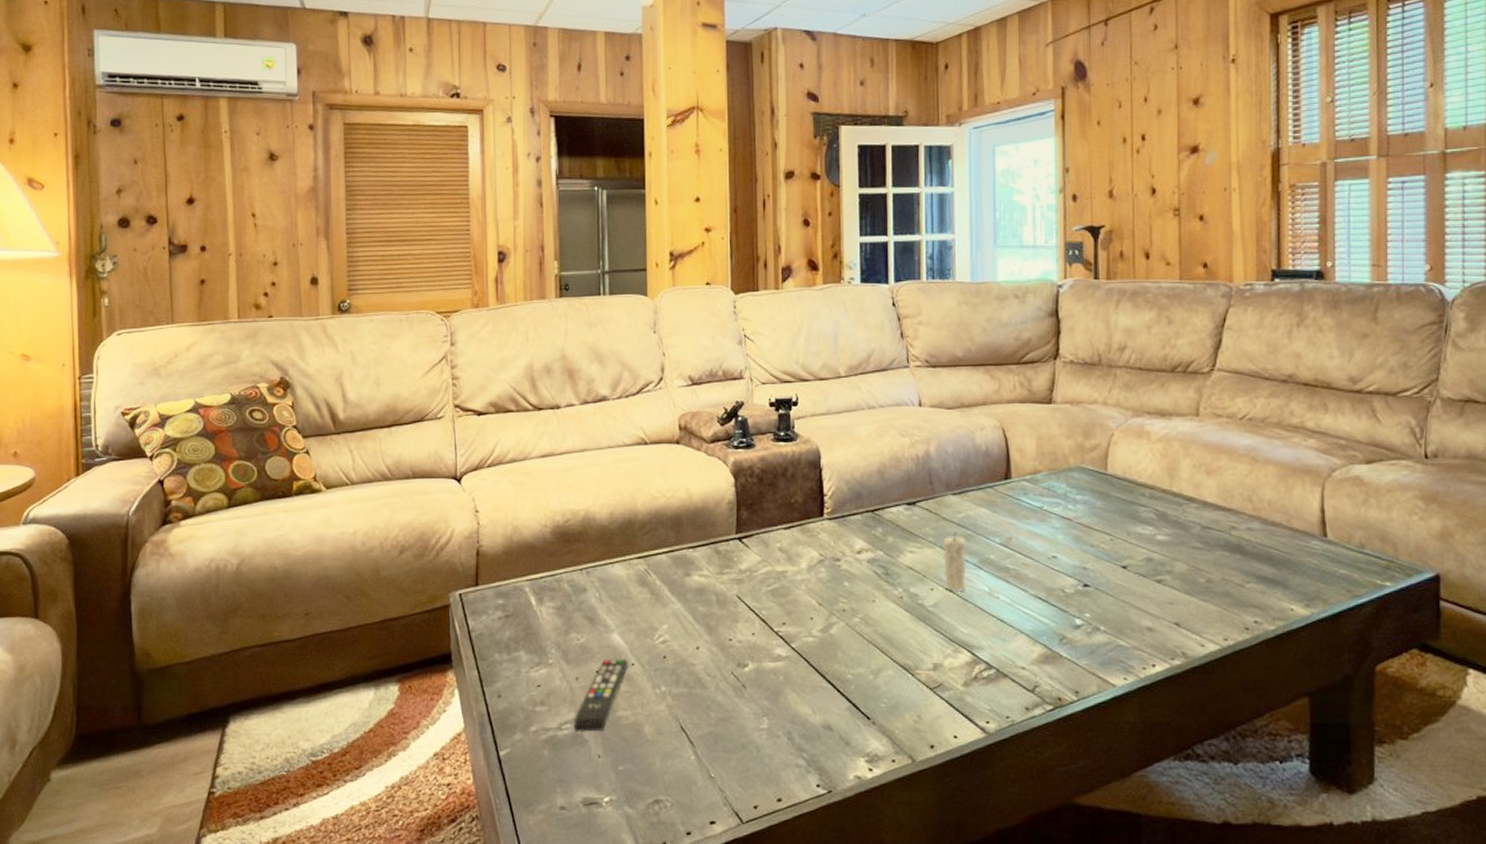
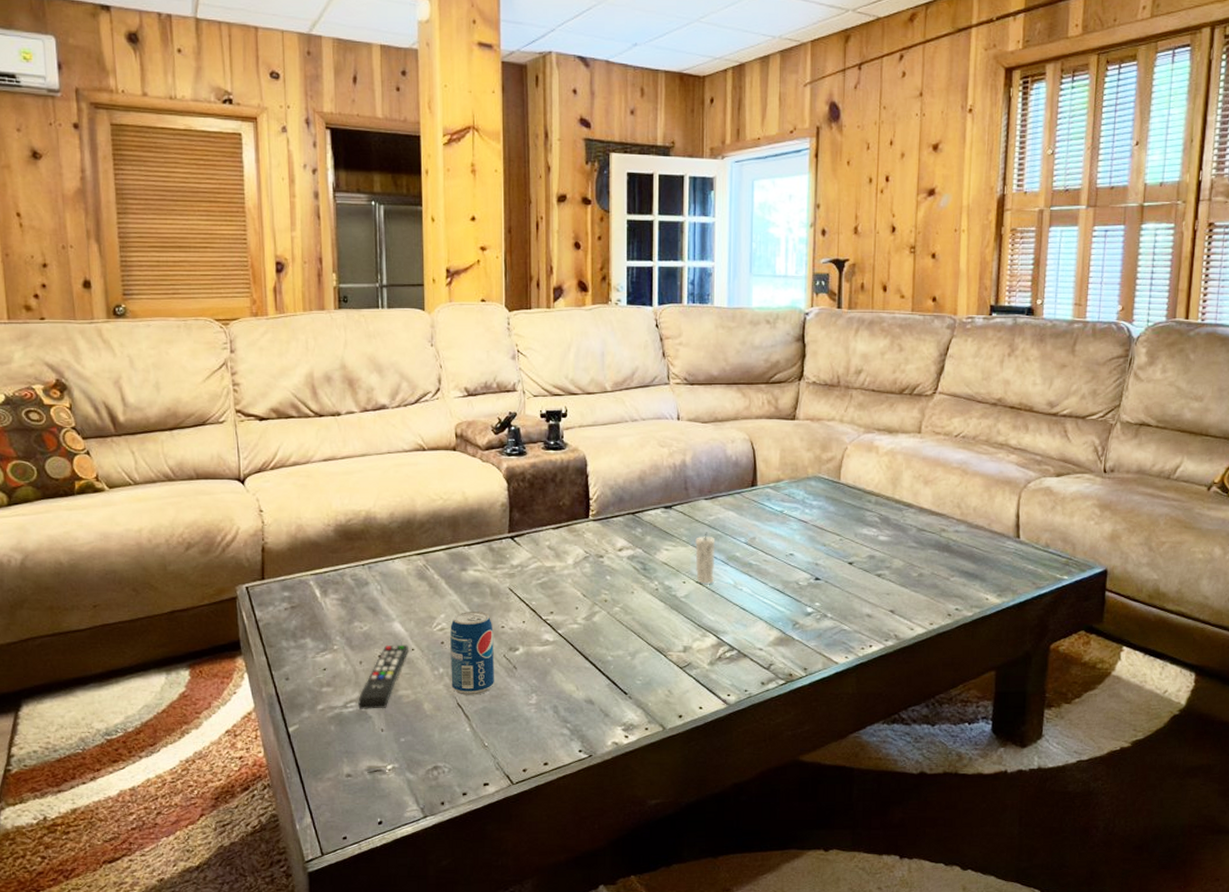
beverage can: none [673,622,721,718] -> present [450,612,494,695]

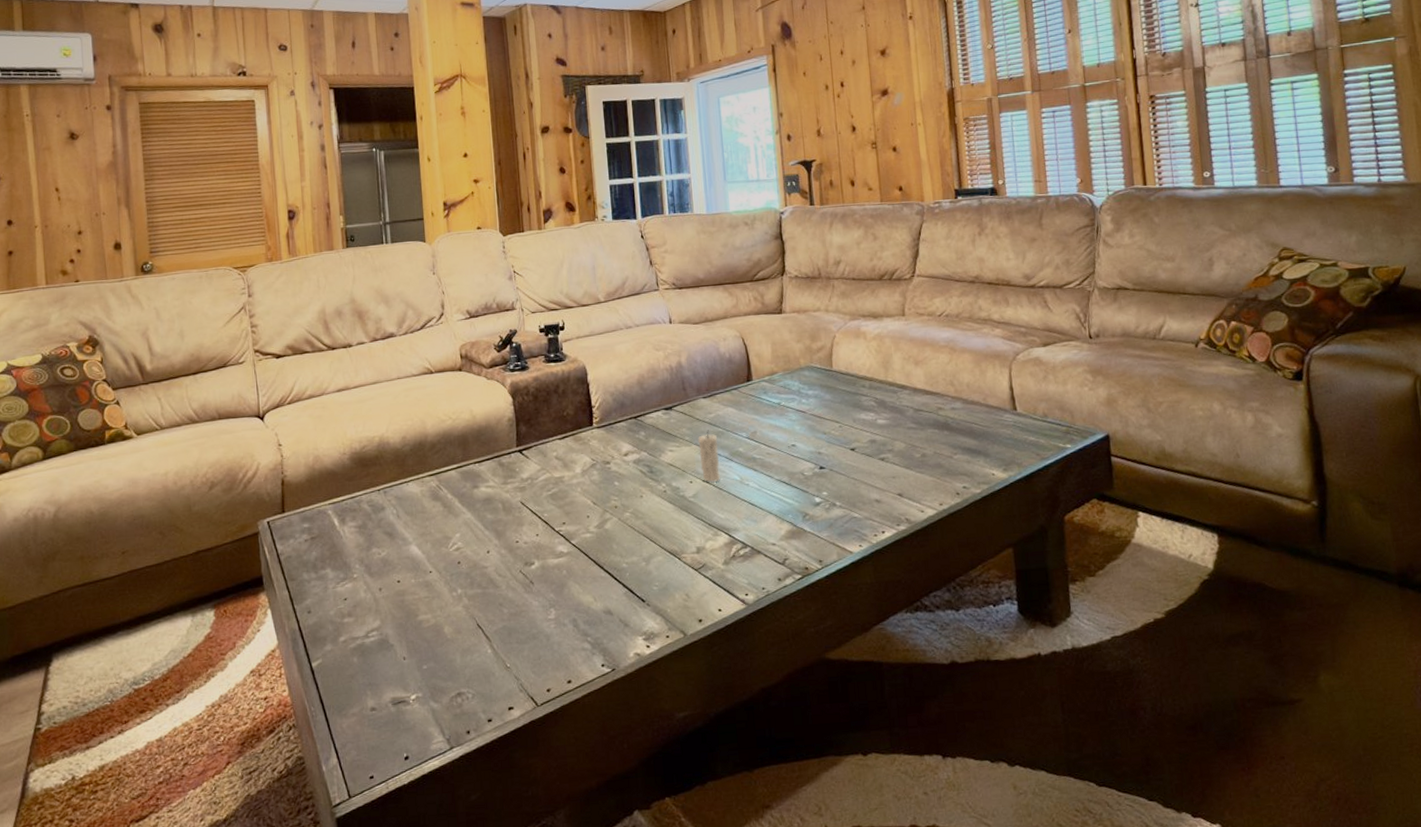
remote control: present [358,644,408,710] -> none [379,567,426,639]
beverage can: present [450,612,494,695] -> none [466,528,512,616]

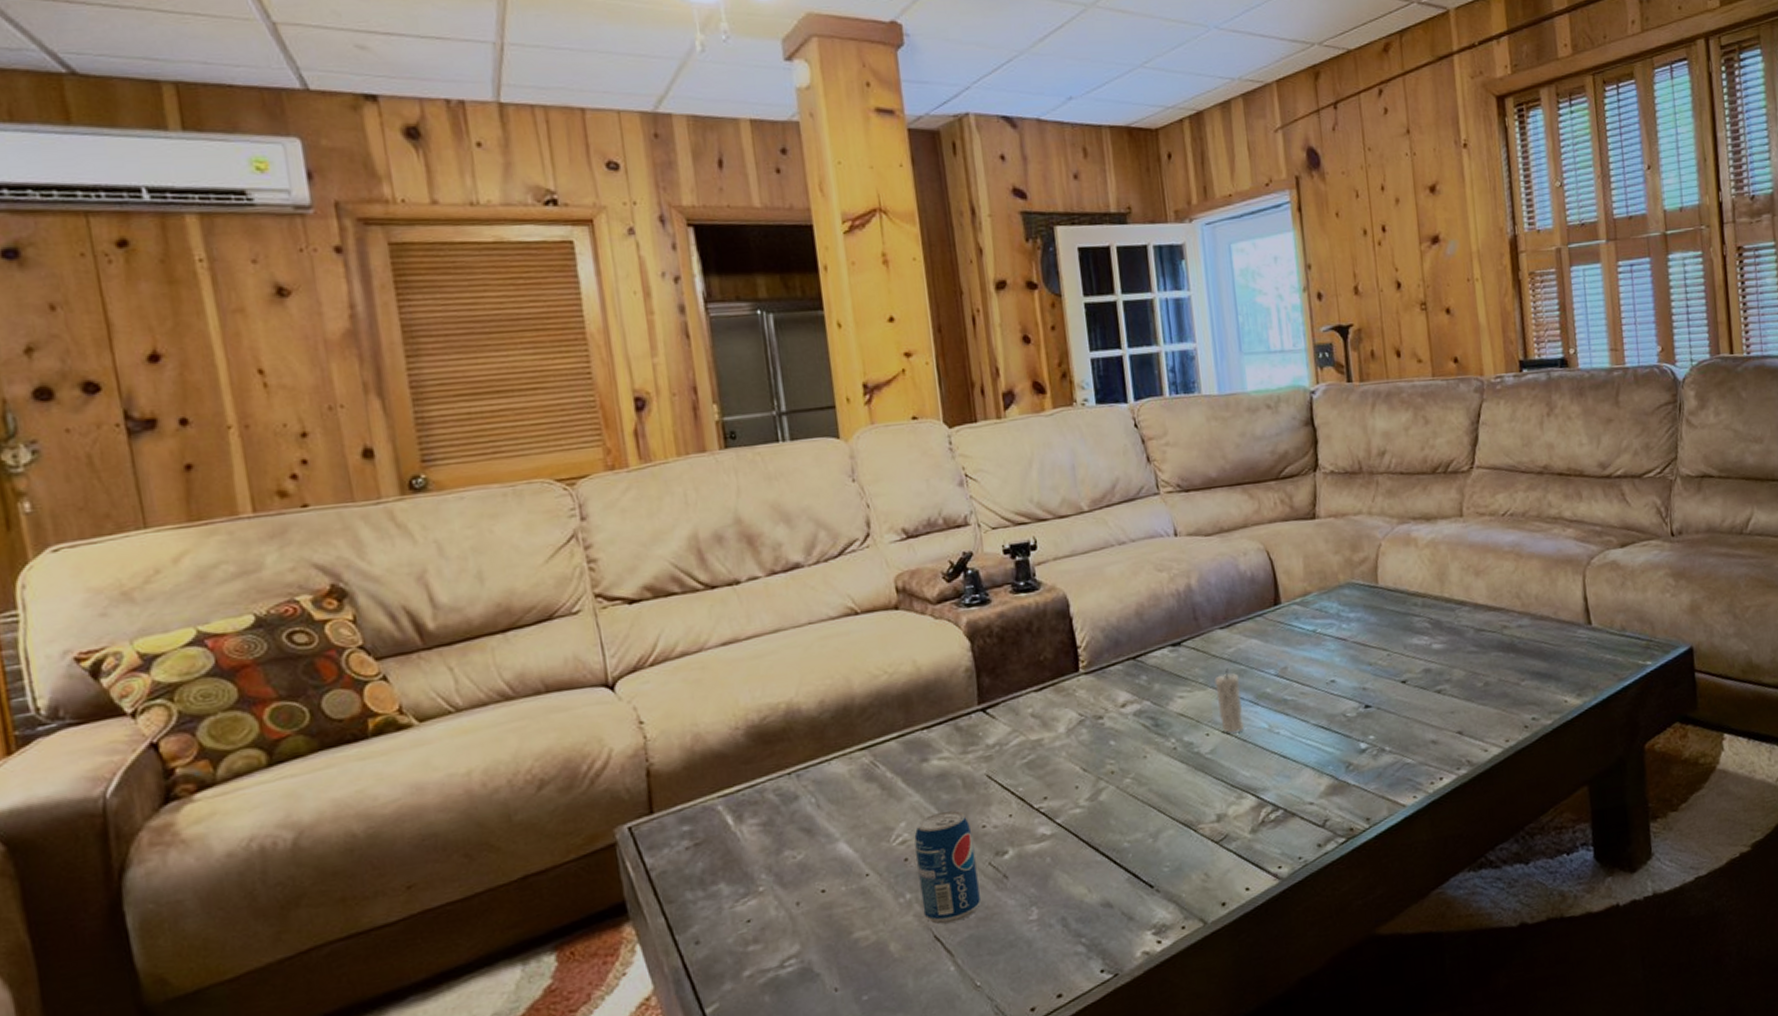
beverage can: none [466,528,512,616] -> present [914,810,981,925]

